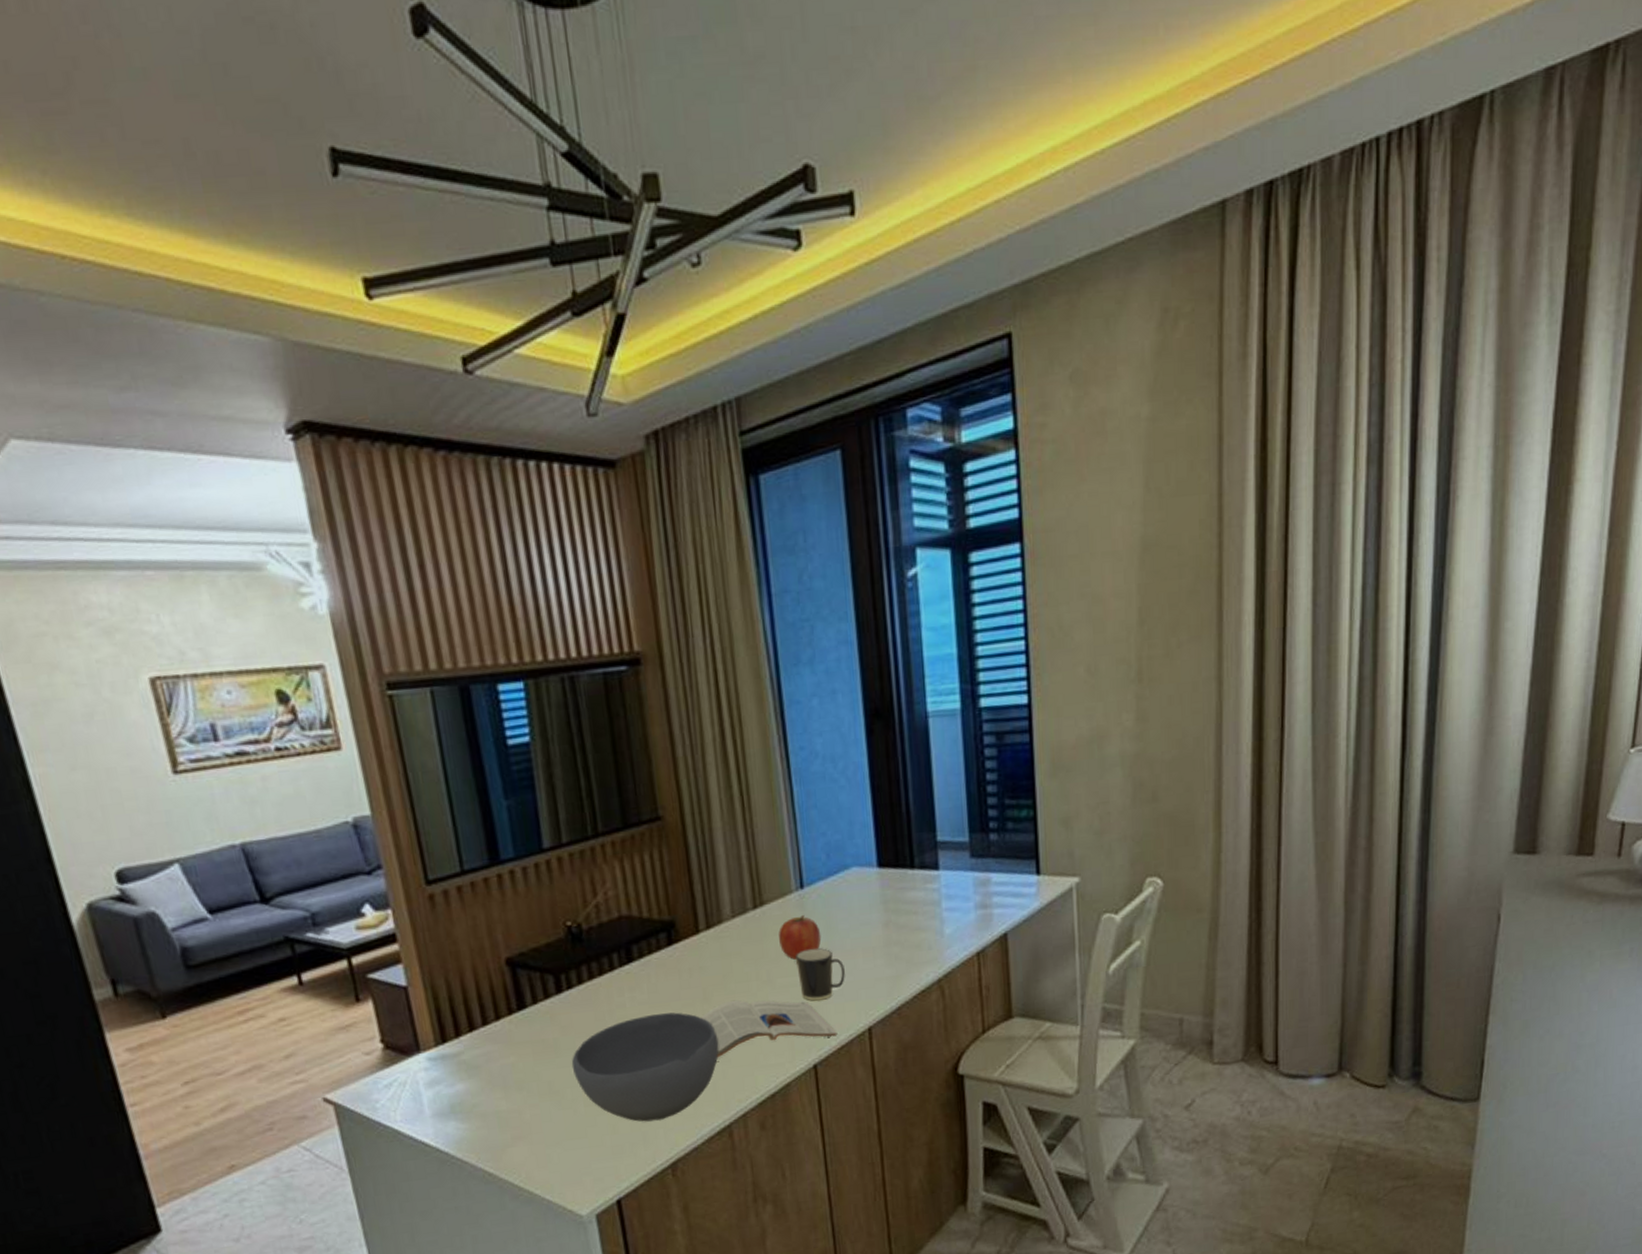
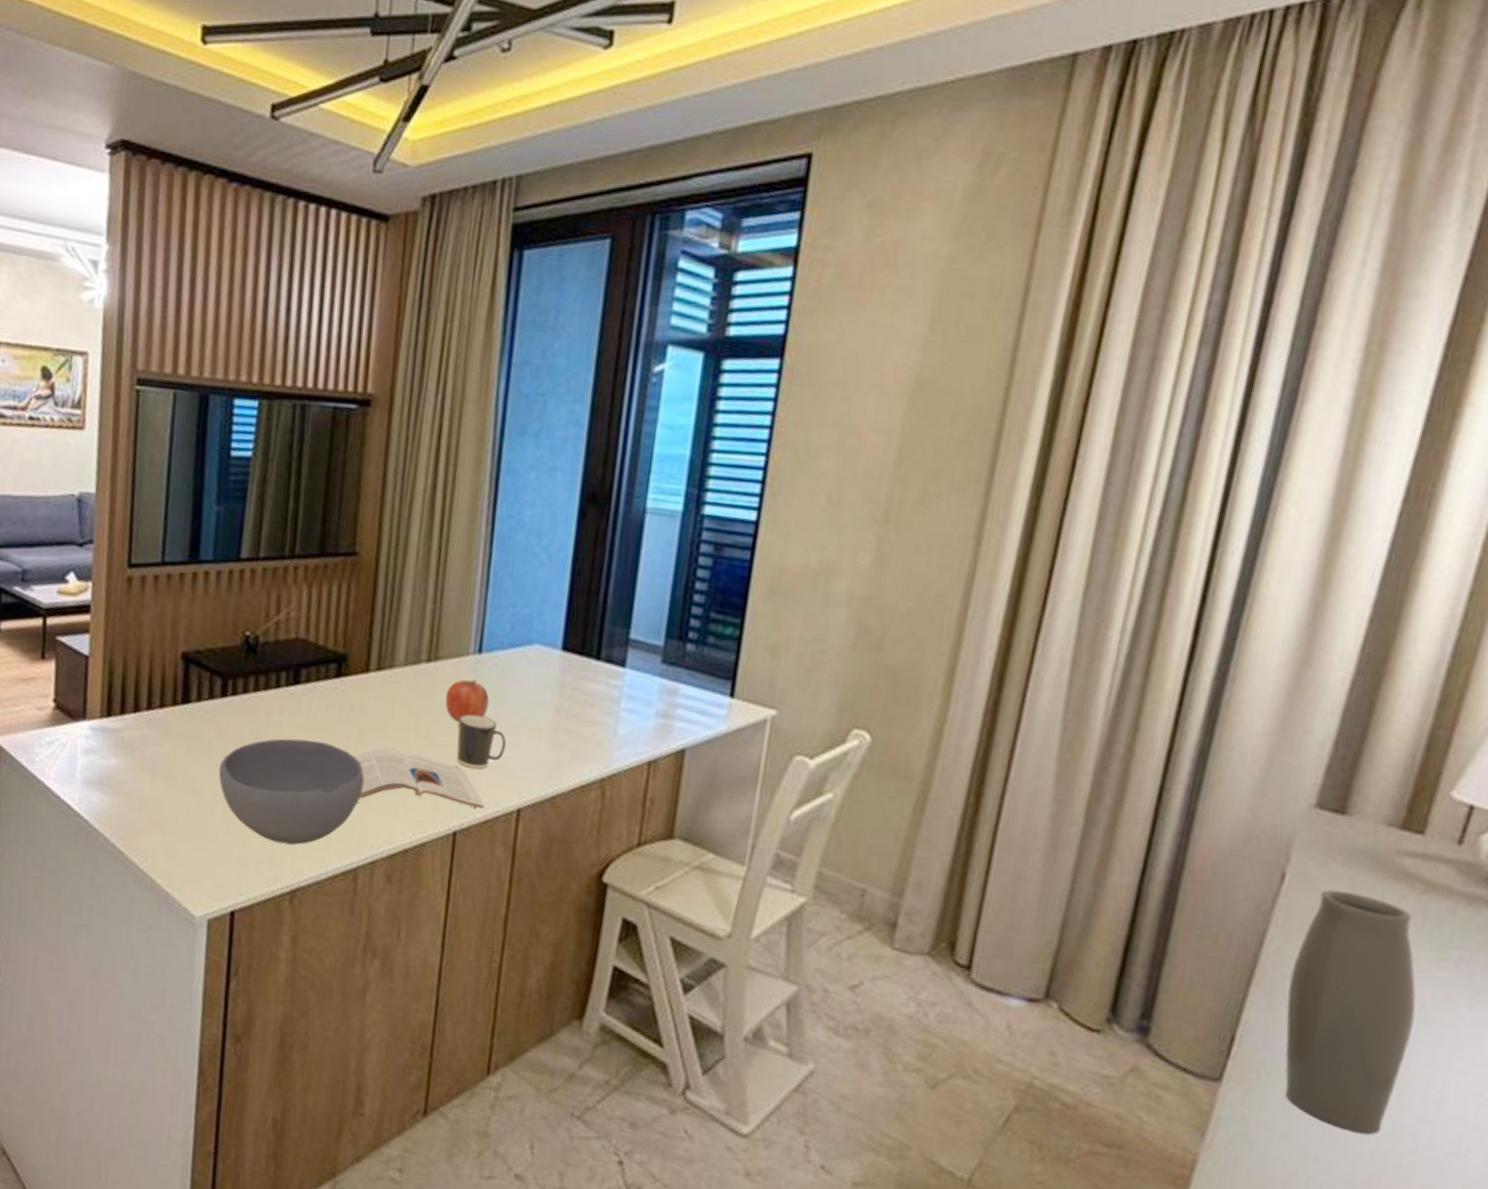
vase: none [1516,917,1607,1111] -> present [1285,890,1416,1134]

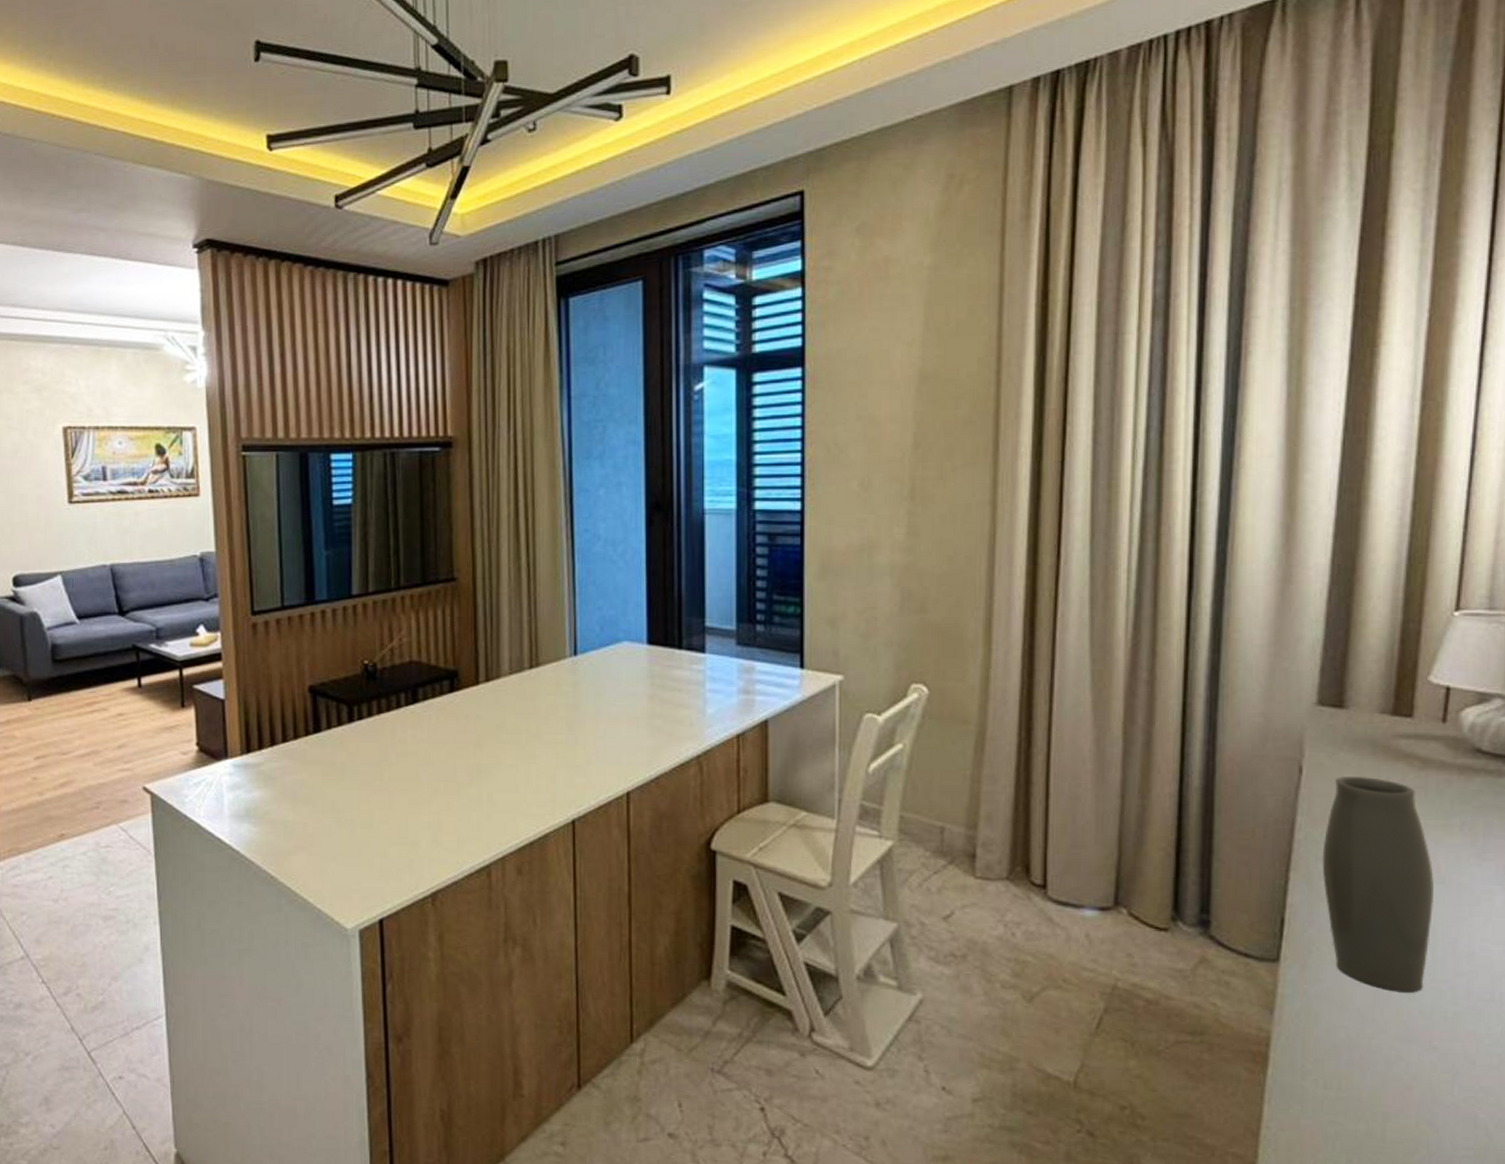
decorative bowl: present [218,738,365,845] -> none [354,753,486,851]
magazine: present [351,745,485,809] -> none [471,749,597,801]
fruit: present [445,680,490,722] -> none [551,680,590,719]
mug: present [456,714,506,769] -> none [564,712,609,760]

